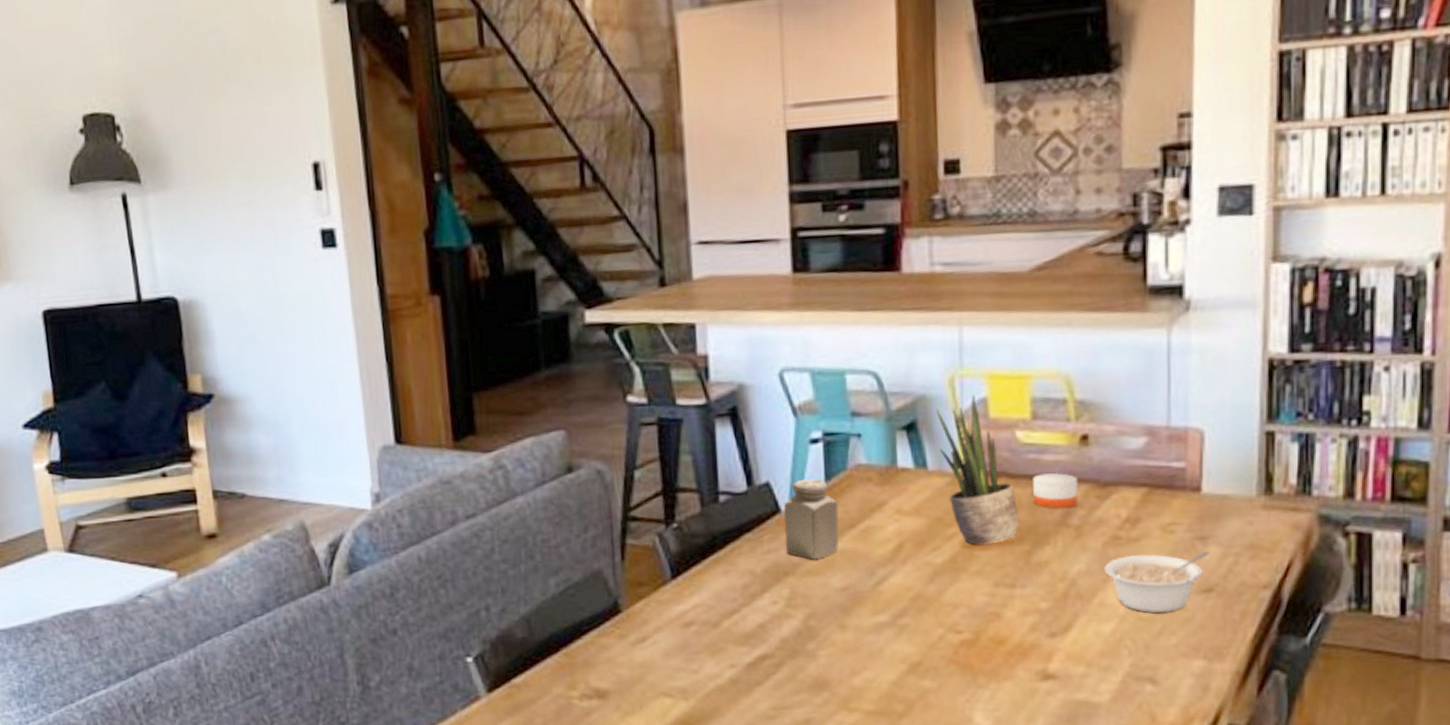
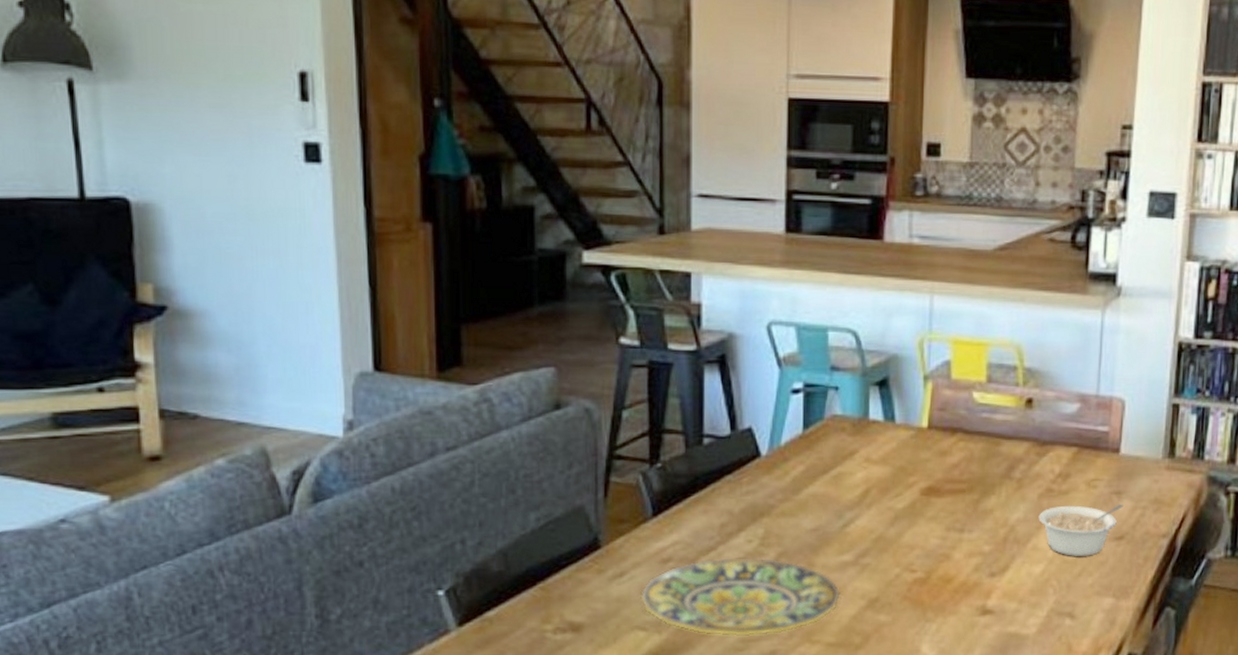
plate: none [664,620,878,703] -> present [640,557,840,636]
salt shaker: present [784,478,839,560] -> none [762,426,813,502]
potted plant: present [936,394,1018,545] -> none [906,357,970,493]
candle: present [1033,472,1078,509] -> none [984,430,1022,463]

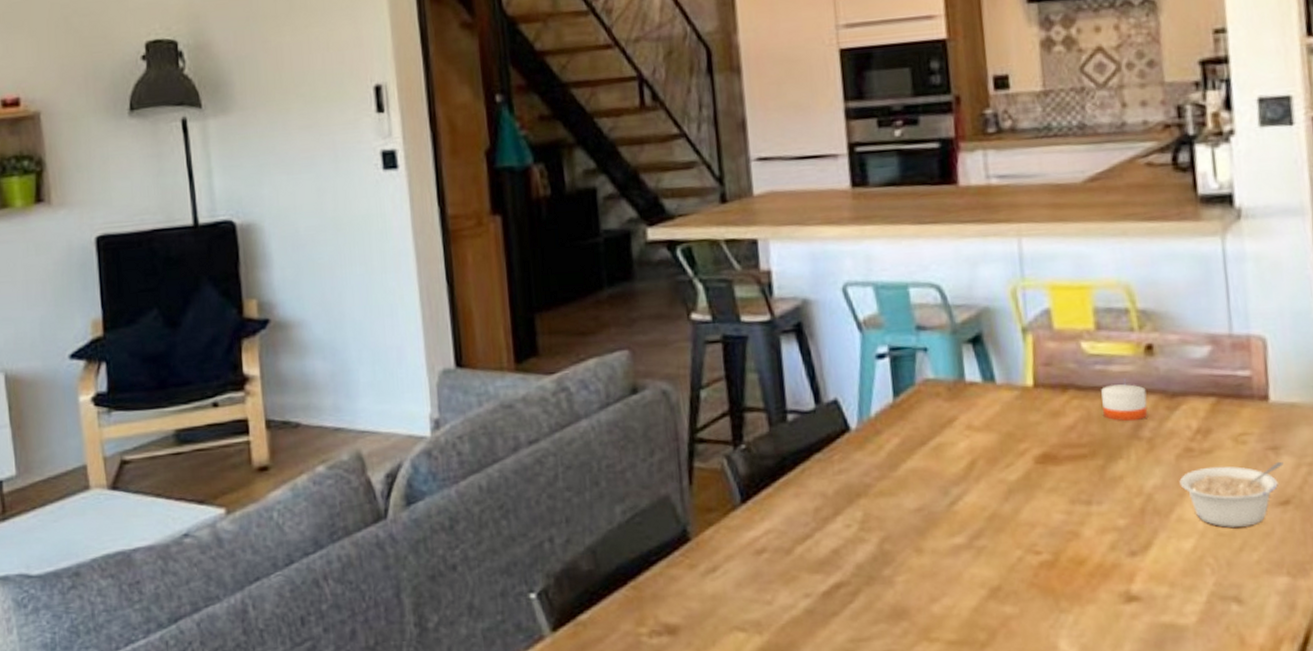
plate: present [640,557,840,636] -> none [736,544,957,635]
candle: none [984,430,1022,463] -> present [1101,383,1148,421]

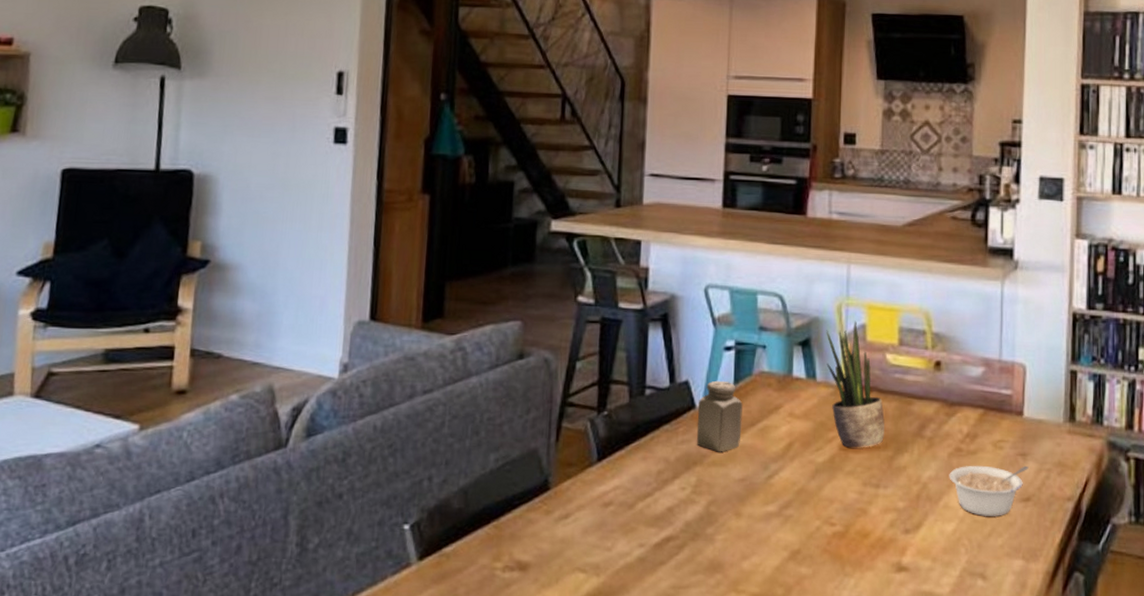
salt shaker: none [853,395,911,480] -> present [696,380,743,452]
potted plant: none [1000,305,1090,460] -> present [826,320,885,448]
candle: present [1101,383,1148,421] -> none [897,390,932,422]

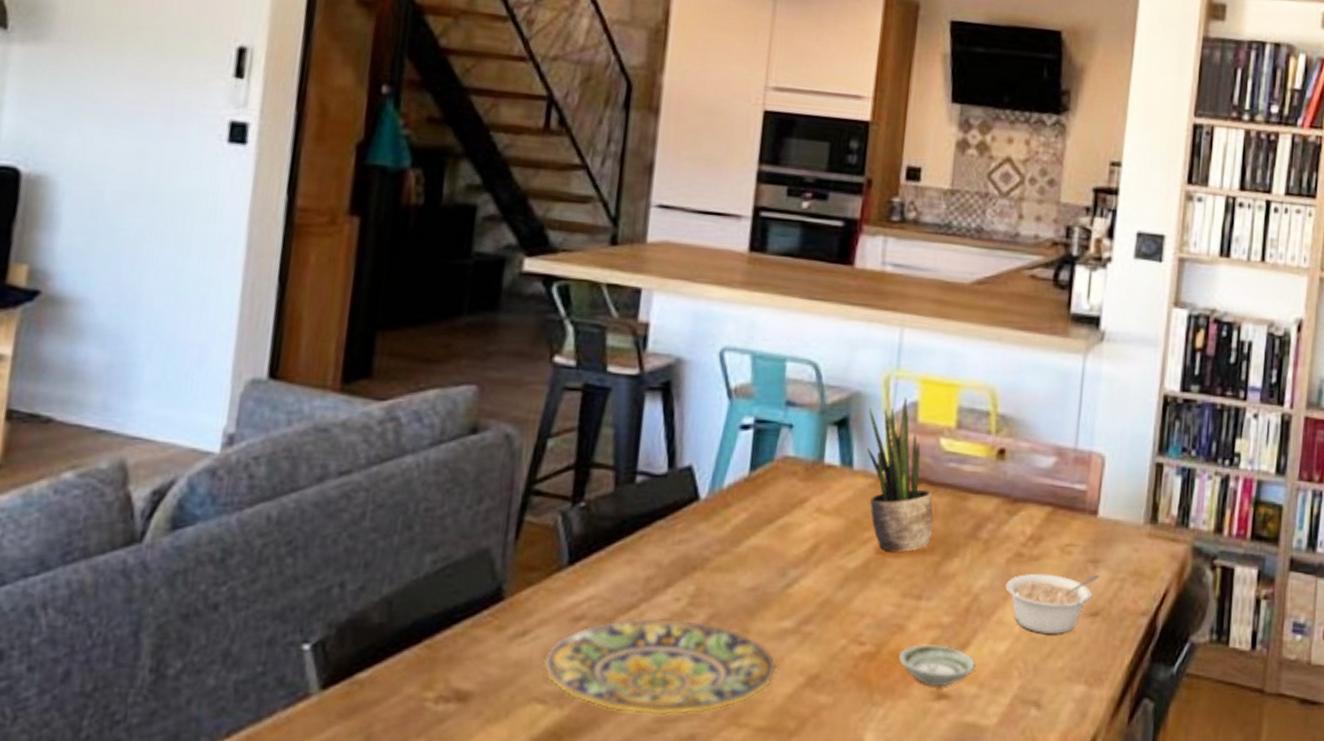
plate: none [582,504,765,582] -> present [543,618,777,715]
salt shaker: present [696,380,743,452] -> none [697,466,759,555]
saucer: none [864,525,928,561] -> present [898,644,976,687]

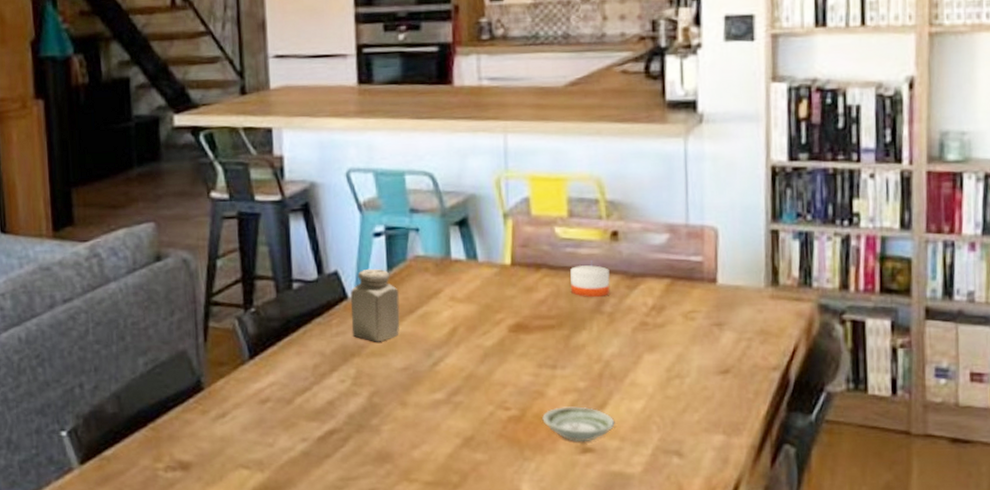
plate: present [543,618,777,715] -> none [242,397,435,474]
salt shaker: none [697,466,759,555] -> present [351,268,400,342]
potted plant: present [867,397,933,552] -> none [485,194,558,329]
candle: none [948,483,991,521] -> present [570,264,610,297]
legume: present [1005,573,1100,635] -> none [634,336,726,393]

